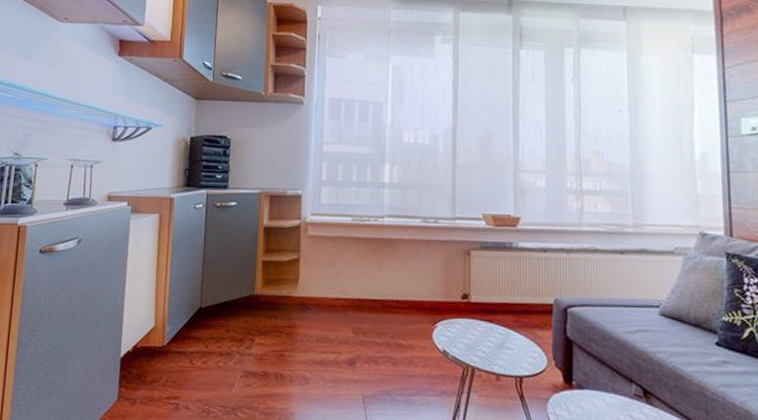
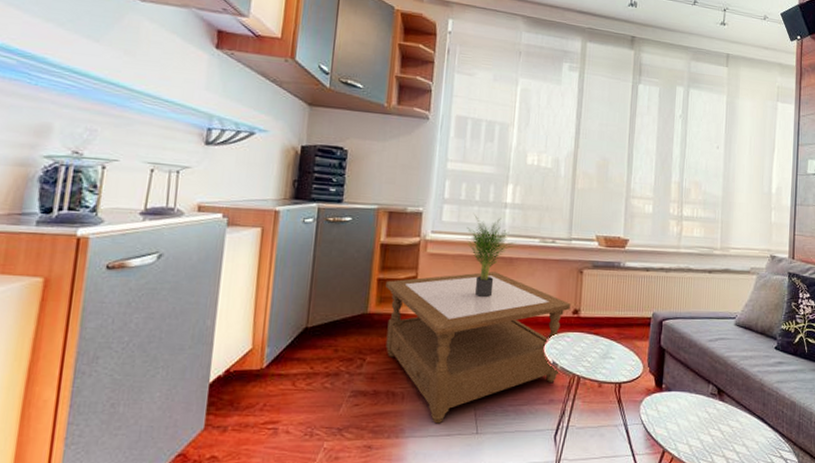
coffee table: none [270,253,459,410] -> present [386,271,571,424]
potted plant: none [345,196,395,281] -> present [466,215,515,298]

